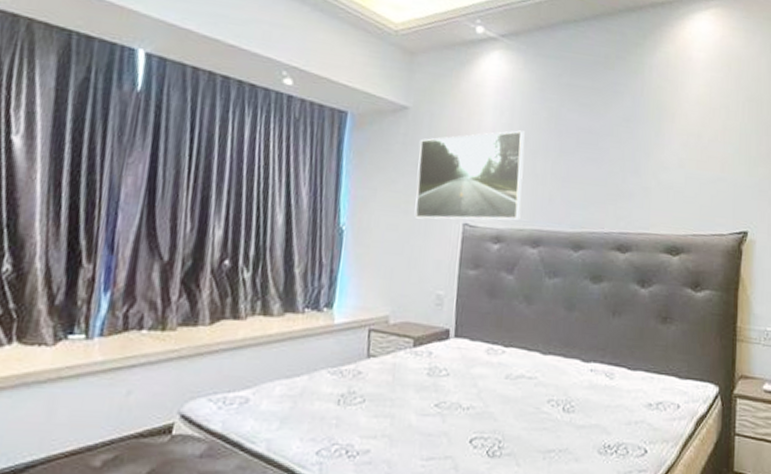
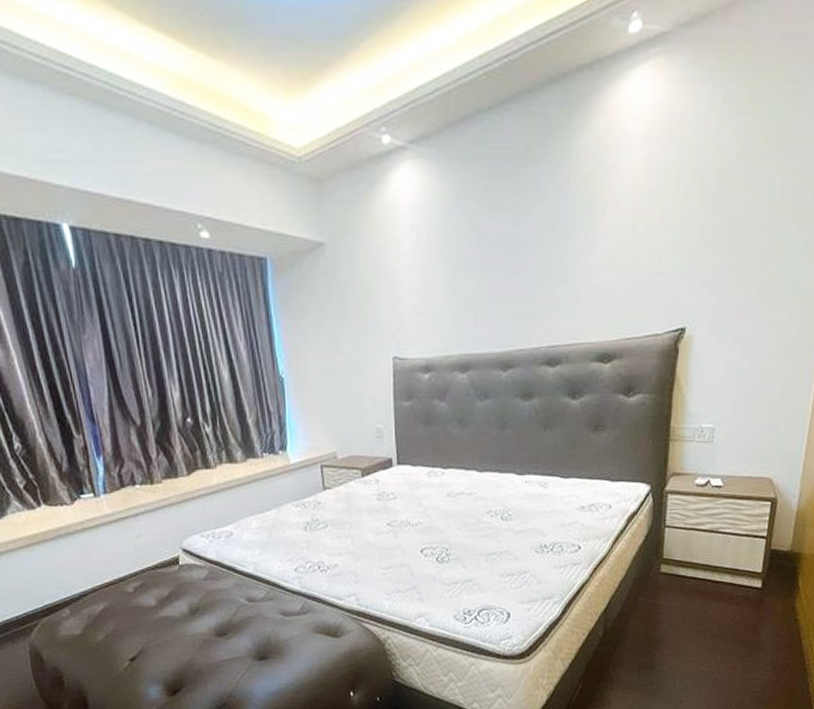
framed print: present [414,130,525,220] -> none [340,251,448,358]

